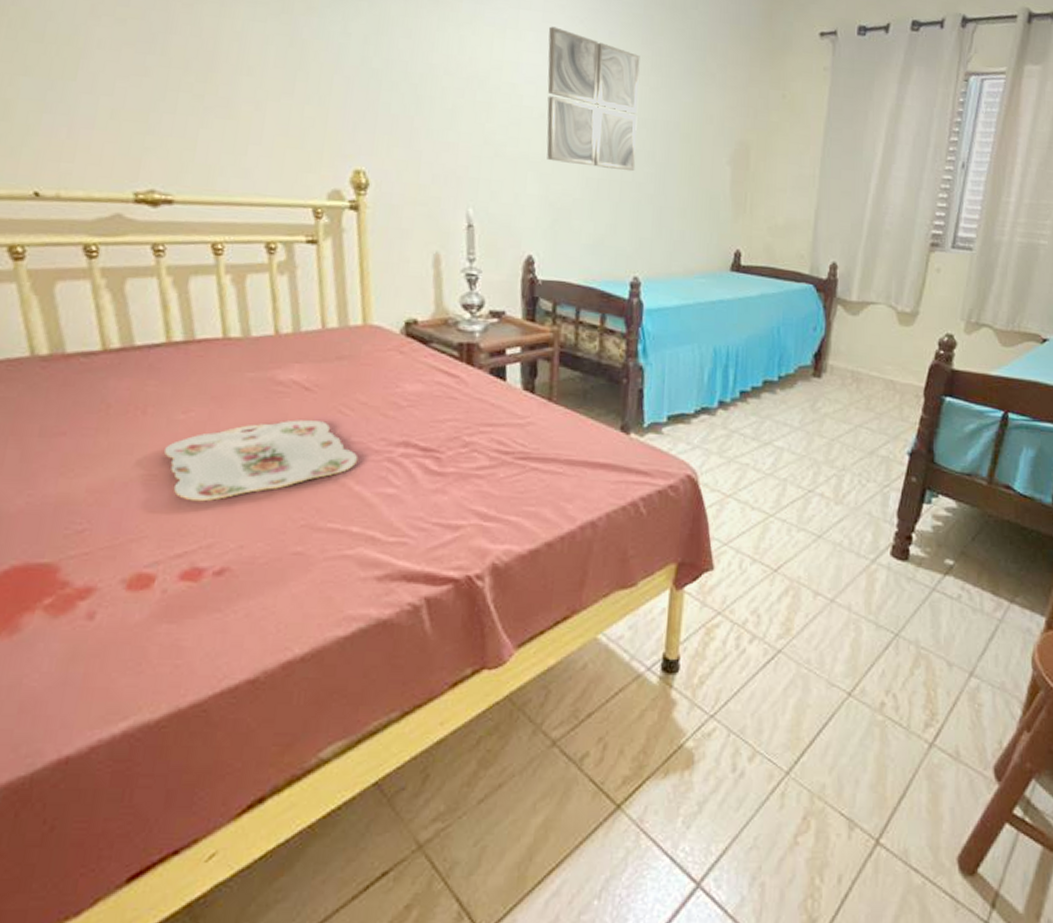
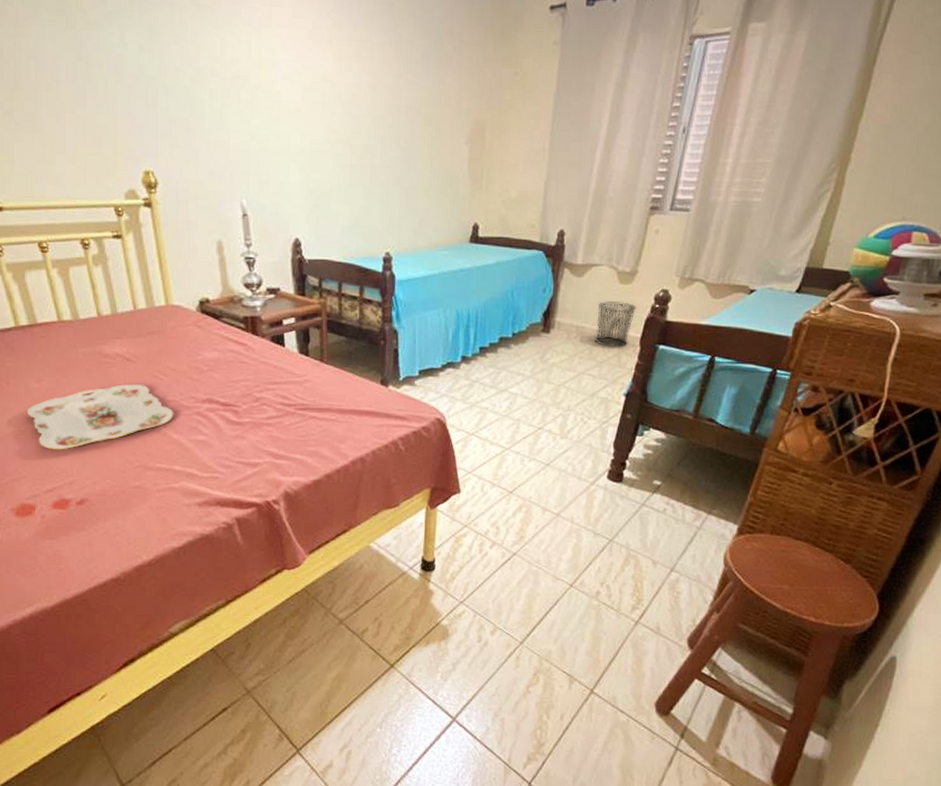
wall art: present [546,26,640,172] -> none [299,21,383,157]
waste bin: none [873,344,920,398] -> present [595,301,637,347]

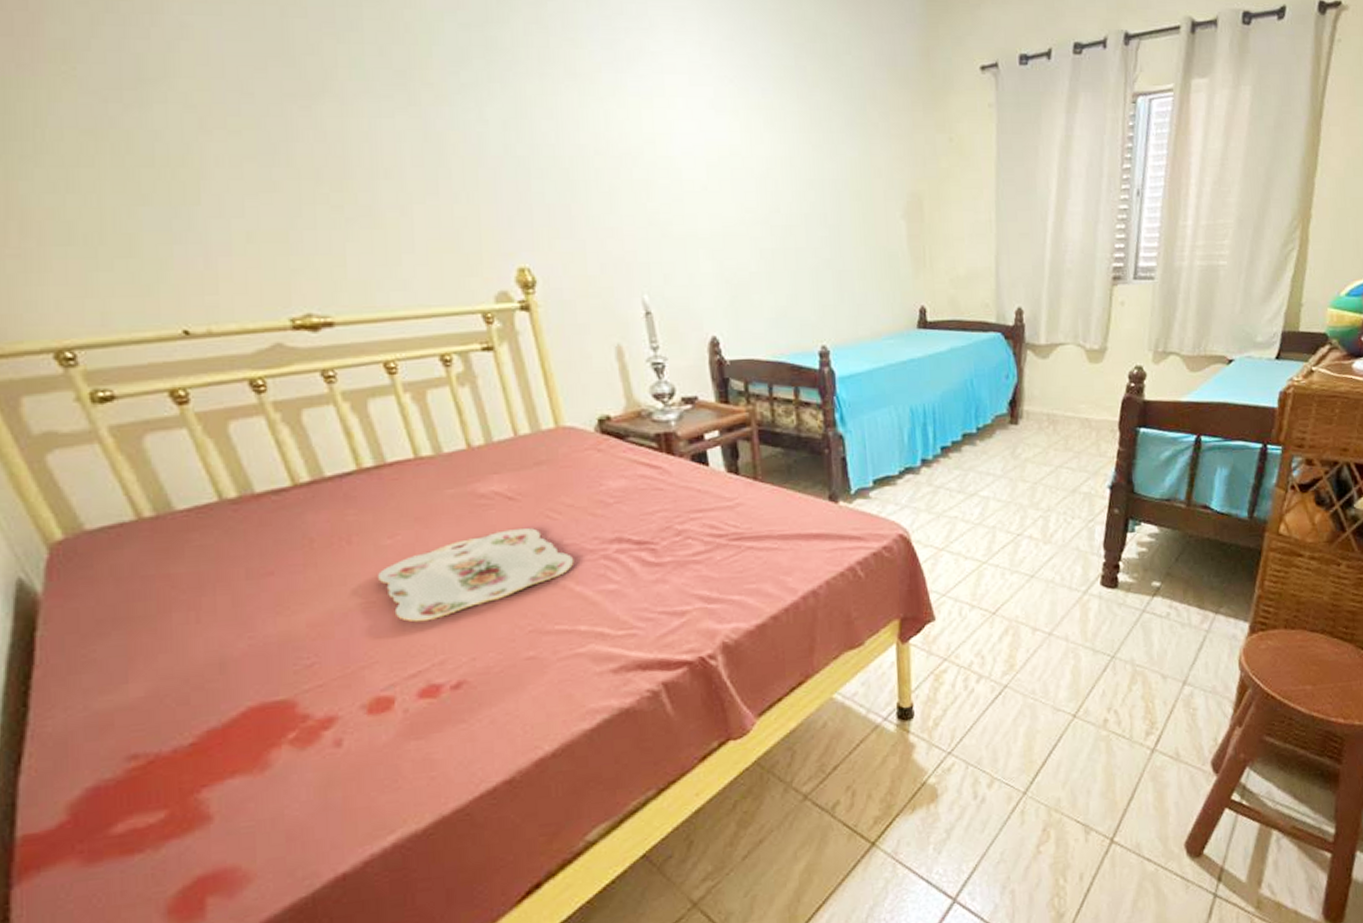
waste bin: present [595,301,637,347] -> none [1069,383,1111,435]

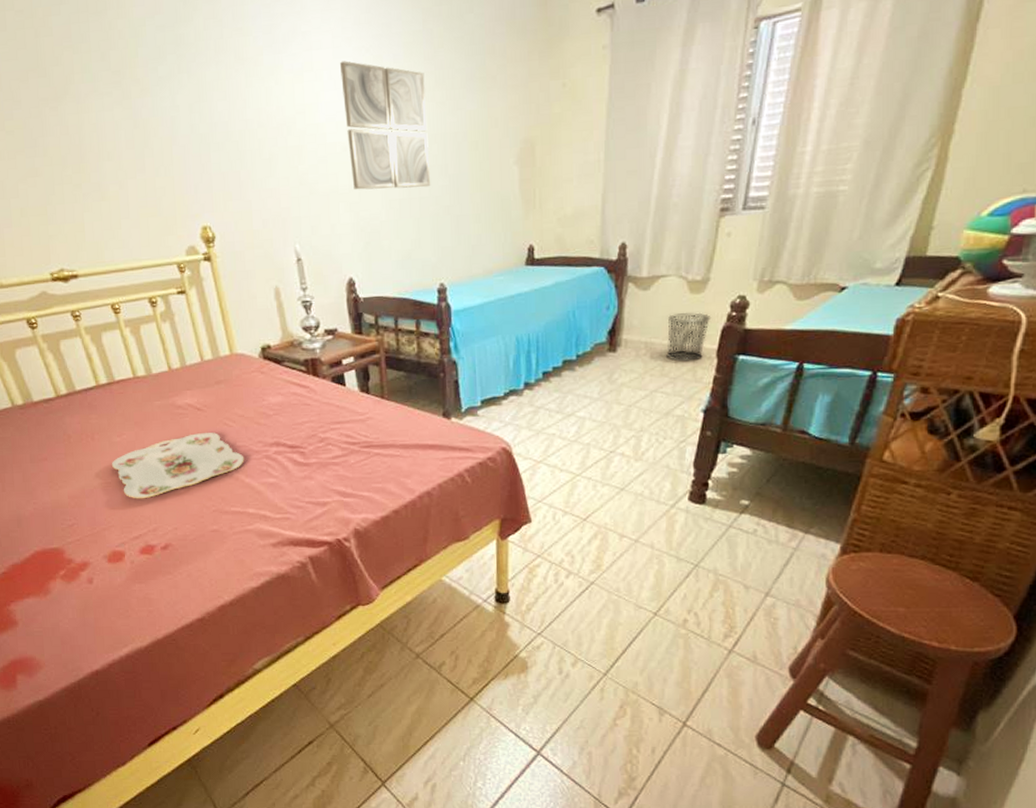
wall art: none [697,89,809,237] -> present [339,61,431,190]
waste bin: none [1069,383,1111,435] -> present [666,312,711,362]

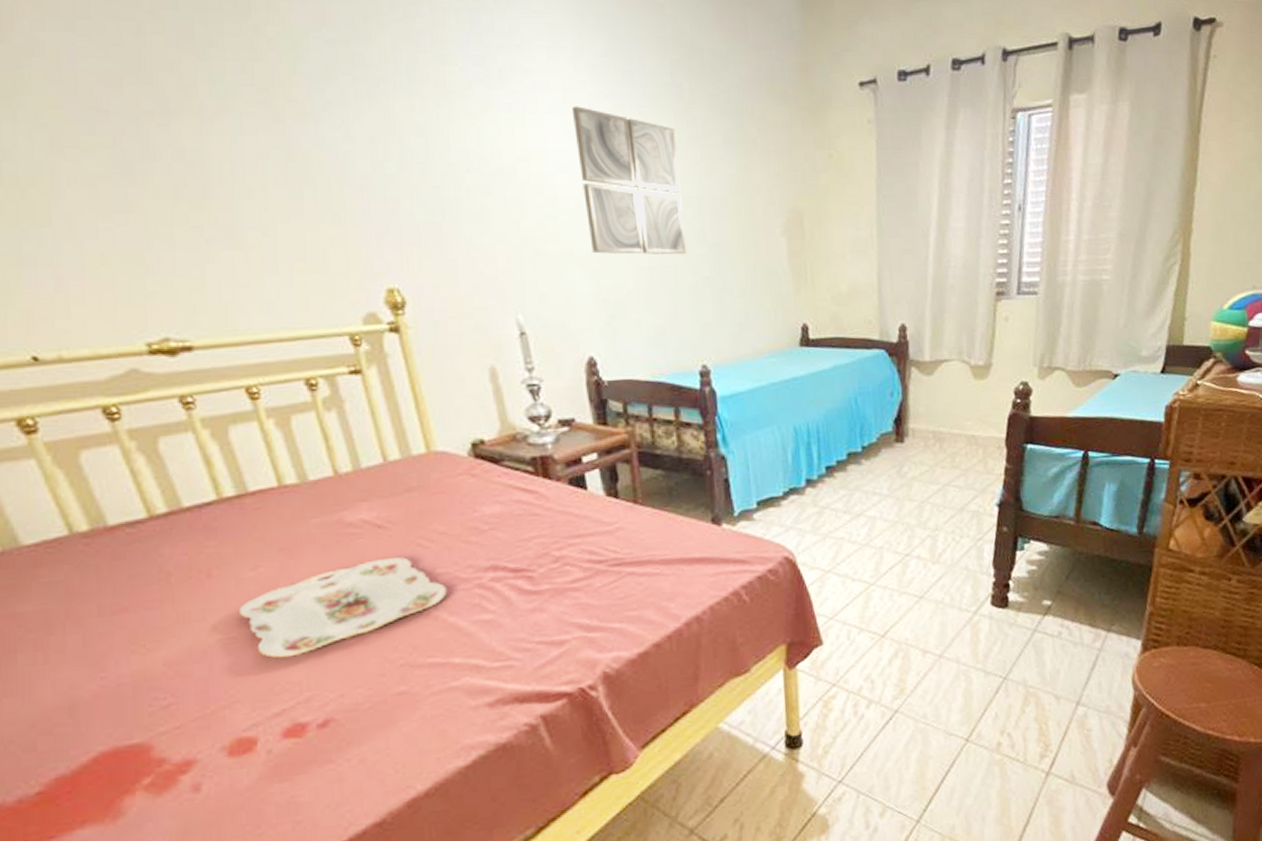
waste bin: present [666,312,711,362] -> none [954,399,997,452]

